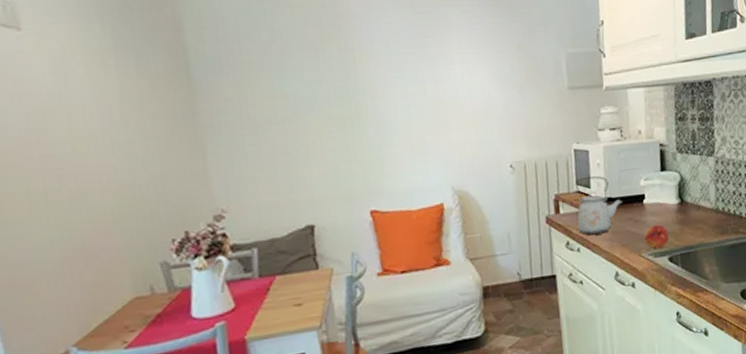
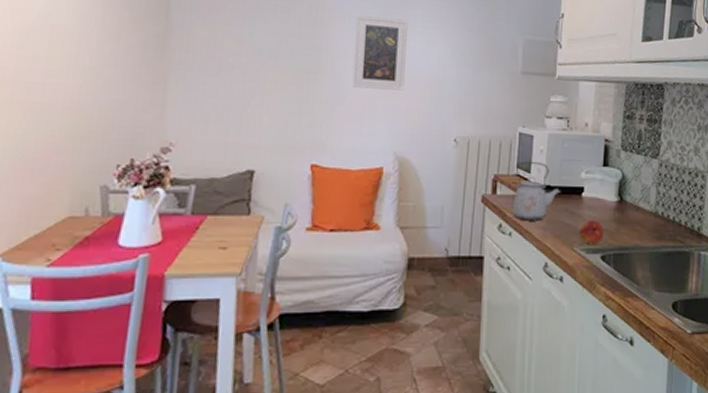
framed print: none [389,48,452,127] -> present [352,15,408,91]

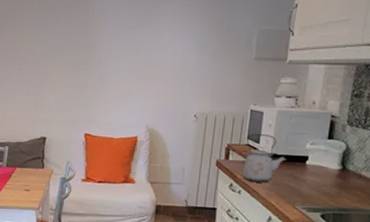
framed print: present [352,15,408,91] -> none [114,18,158,77]
fruit: present [579,219,604,245] -> none [301,184,325,205]

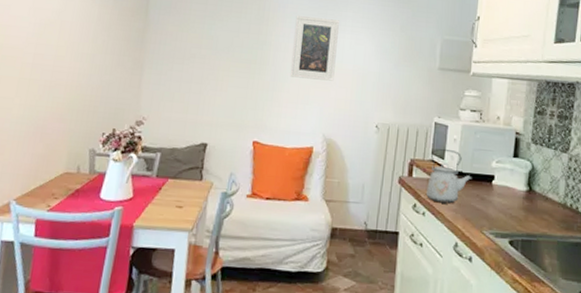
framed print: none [114,18,158,77] -> present [290,16,339,81]

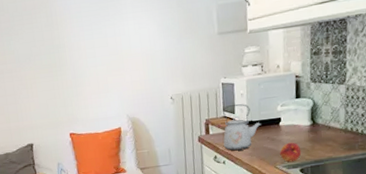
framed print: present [290,16,339,81] -> none [81,9,127,71]
fruit: none [488,206,513,230] -> present [280,142,302,163]

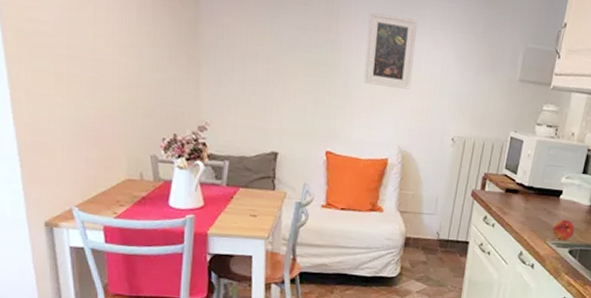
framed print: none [81,9,127,71] -> present [363,12,417,90]
kettle: present [222,104,262,151] -> none [497,163,542,217]

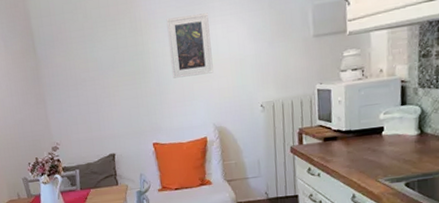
fruit: present [552,219,575,241] -> none [382,153,407,176]

